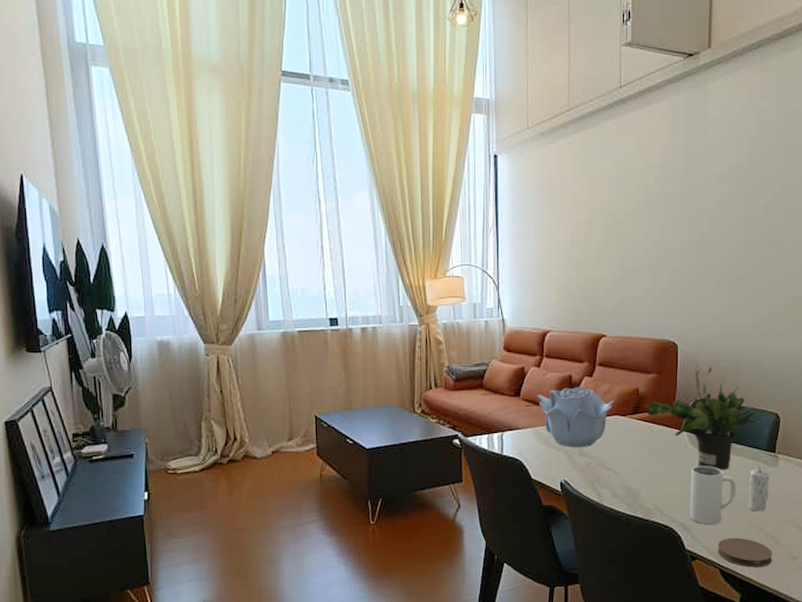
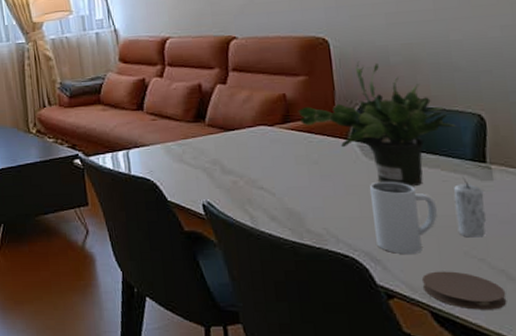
decorative bowl: present [537,386,615,448] -> none [163,95,258,165]

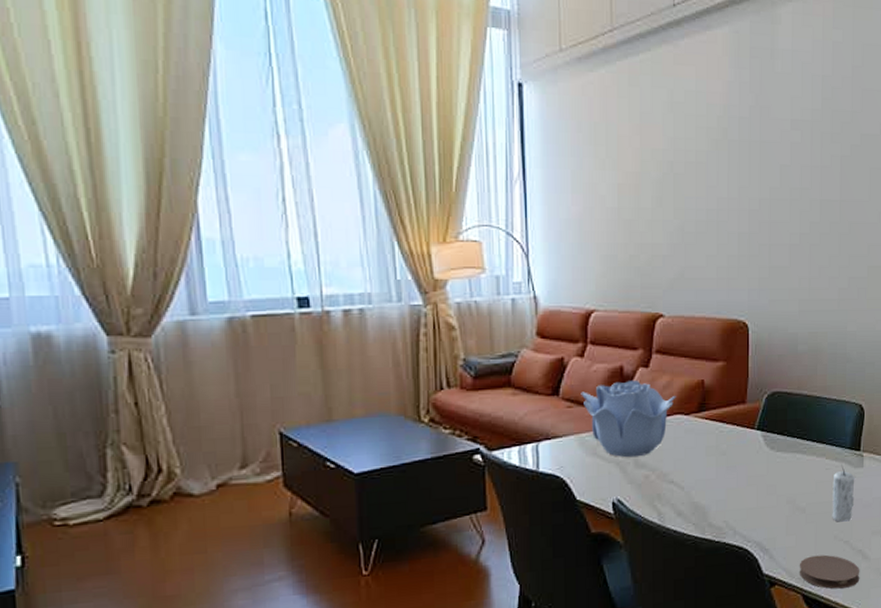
decorative bowl: none [163,95,258,165] -> present [581,379,676,458]
potted plant: present [298,61,456,187] -> none [713,348,842,476]
mug: present [370,181,438,255] -> none [767,470,819,542]

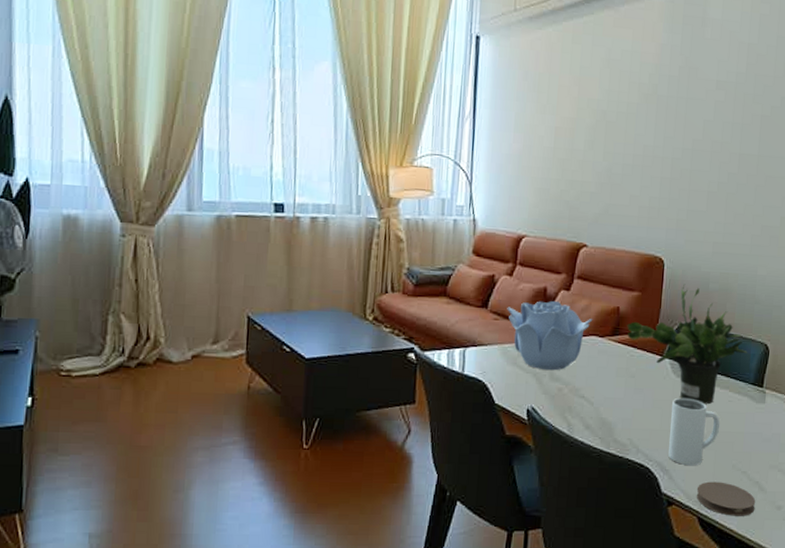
potted plant: none [713,348,842,476] -> present [627,284,747,405]
mug: none [767,470,819,542] -> present [668,397,721,466]
candle: present [832,465,855,522] -> none [731,399,756,453]

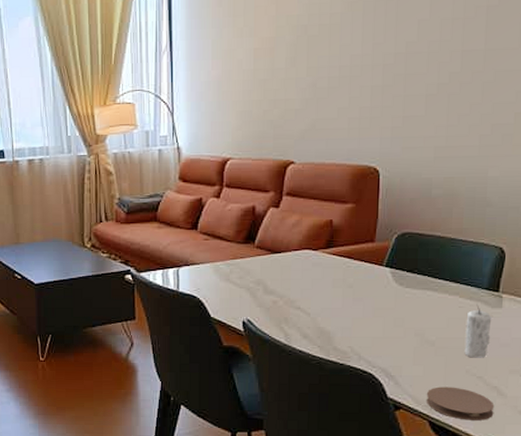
decorative bowl: present [507,300,593,371] -> none [216,218,305,285]
potted plant: present [627,284,747,405] -> none [341,192,479,311]
mug: present [668,397,721,466] -> none [393,305,451,372]
candle: none [731,399,756,453] -> present [464,304,492,358]

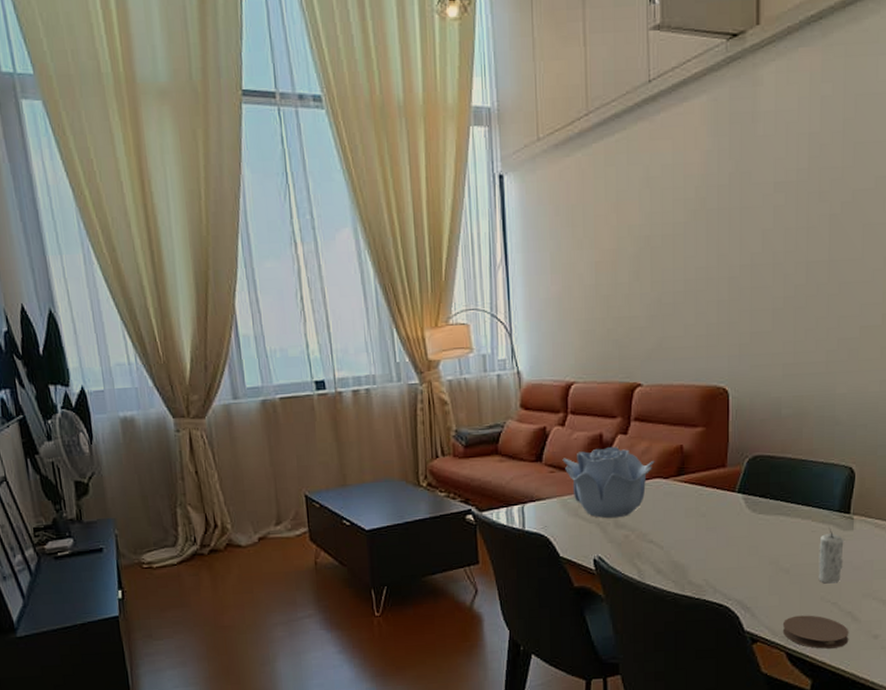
decorative bowl: none [216,218,305,285] -> present [562,446,655,519]

